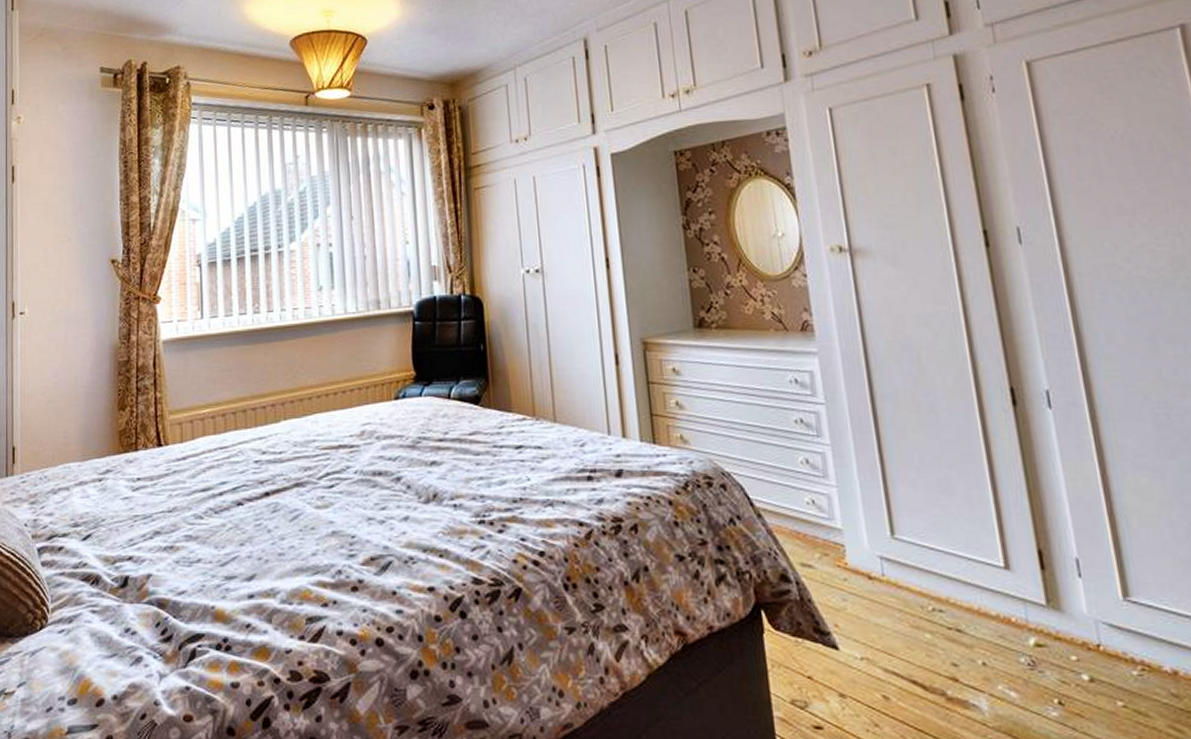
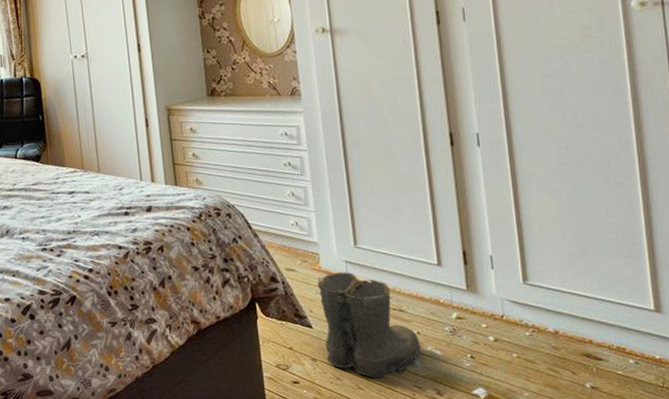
boots: none [843,571,990,728] -> present [317,271,422,379]

